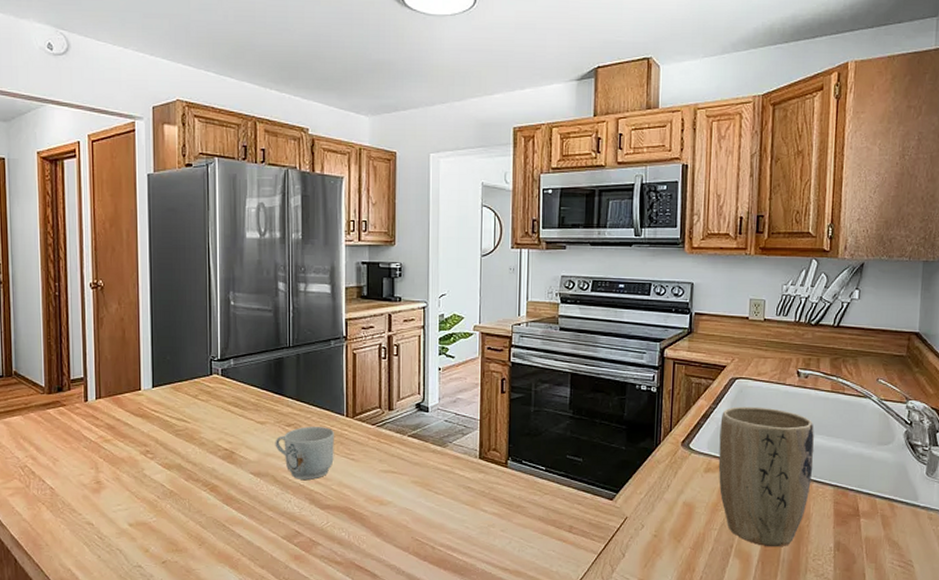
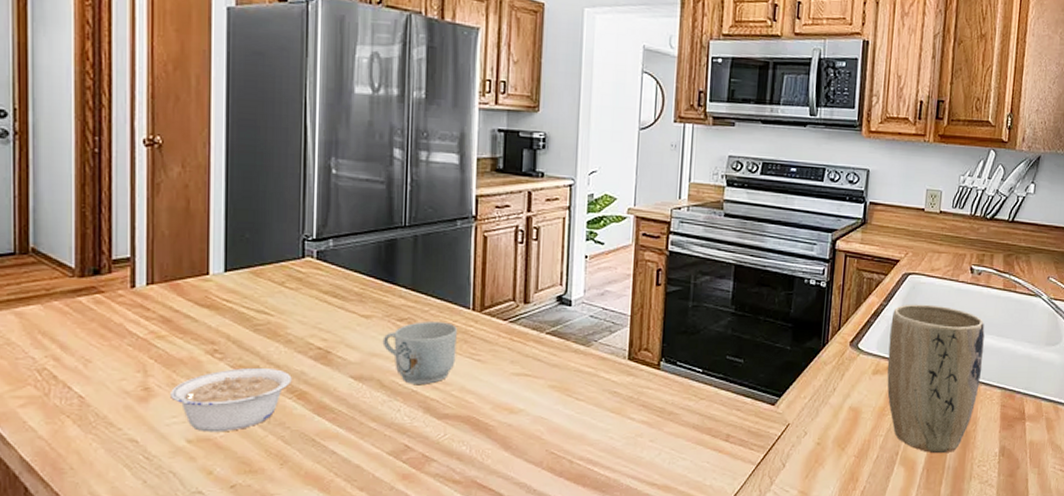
legume: none [116,465,206,518] -> present [170,367,292,433]

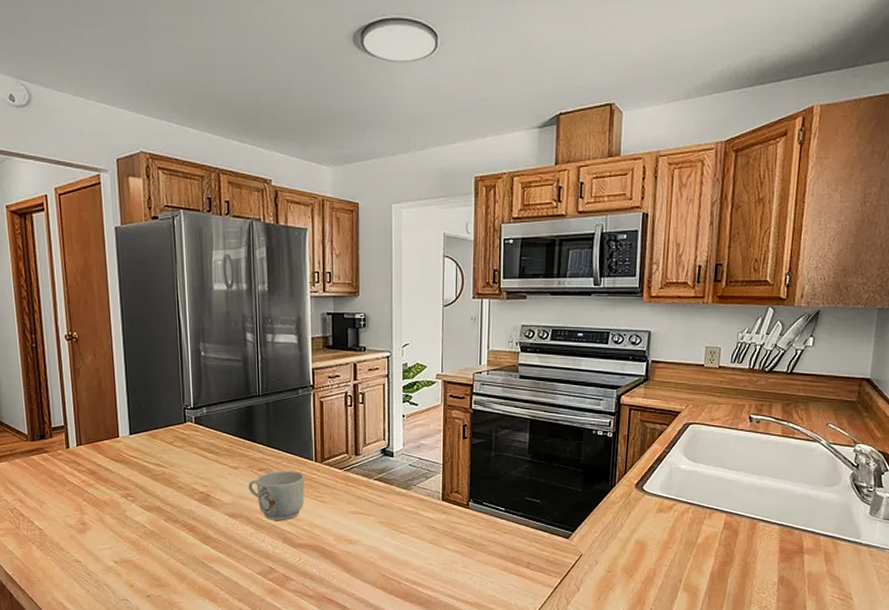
legume: present [170,367,292,433] -> none [100,507,184,556]
plant pot: present [887,304,985,454] -> none [670,450,764,582]

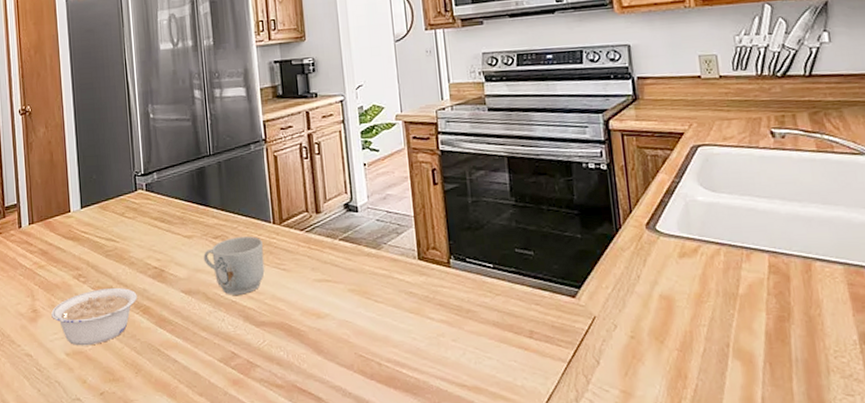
legume: none [100,507,184,556] -> present [51,287,137,346]

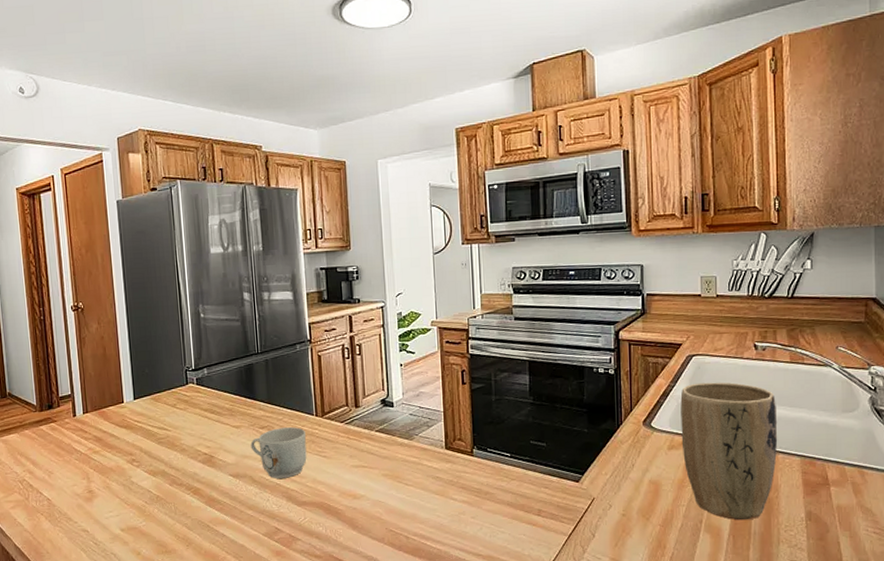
legume: present [51,287,137,346] -> none [106,471,188,523]
plant pot: none [688,176,814,344] -> present [680,382,778,521]

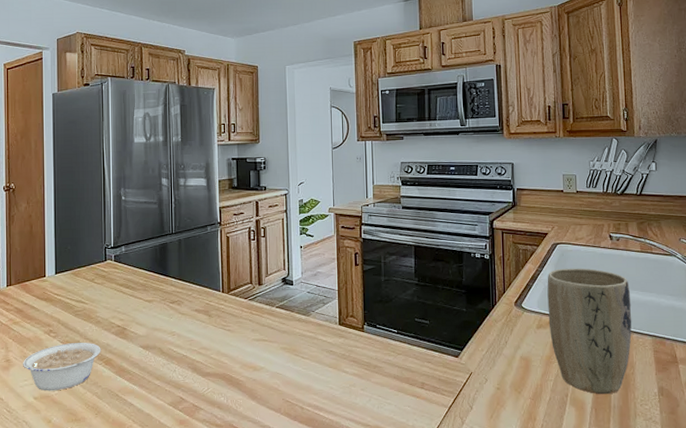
legume: none [106,471,188,523] -> present [23,342,101,391]
mug: present [250,427,307,479] -> none [161,302,213,350]

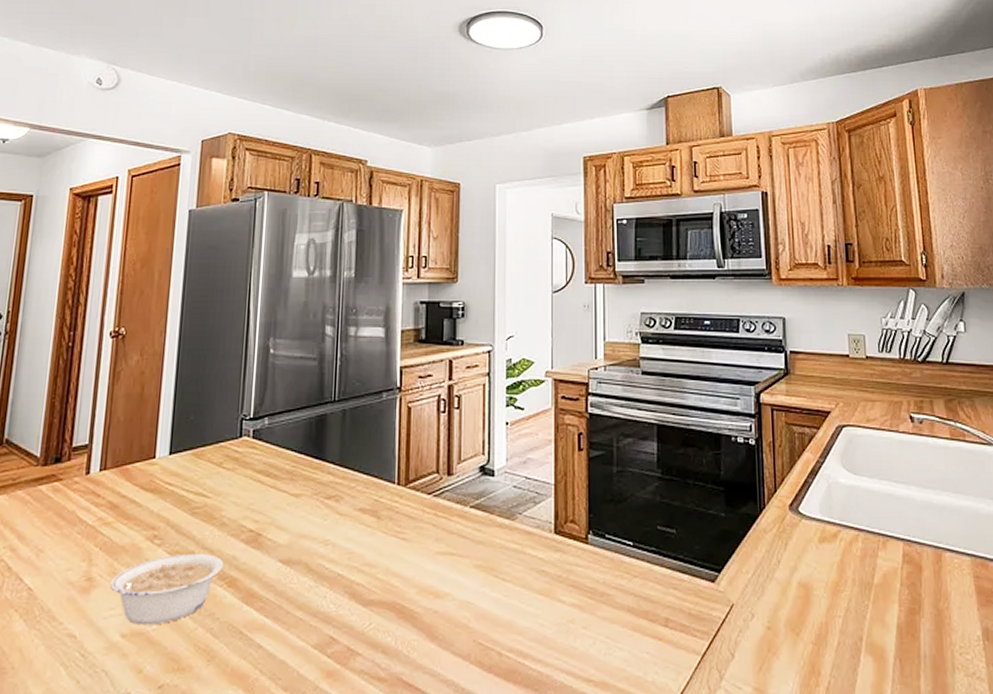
plant pot: present [547,268,632,395] -> none [831,459,944,639]

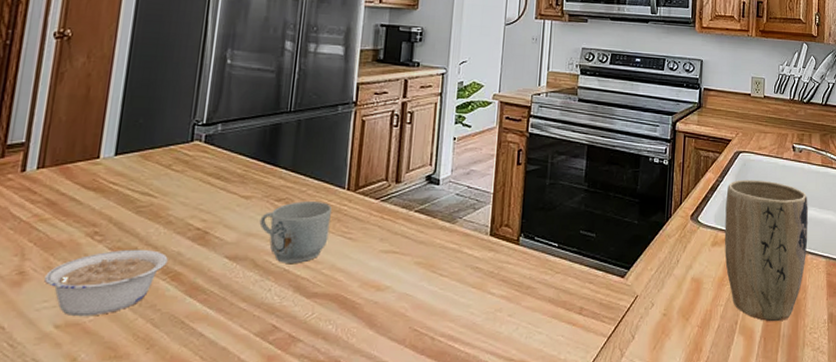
mug: none [311,498,382,567] -> present [259,201,332,263]
plant pot: none [831,459,944,639] -> present [724,179,809,322]

